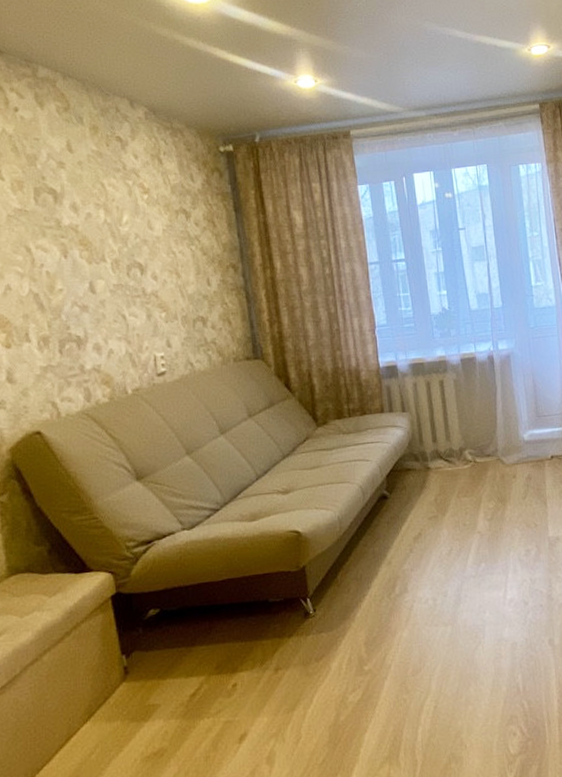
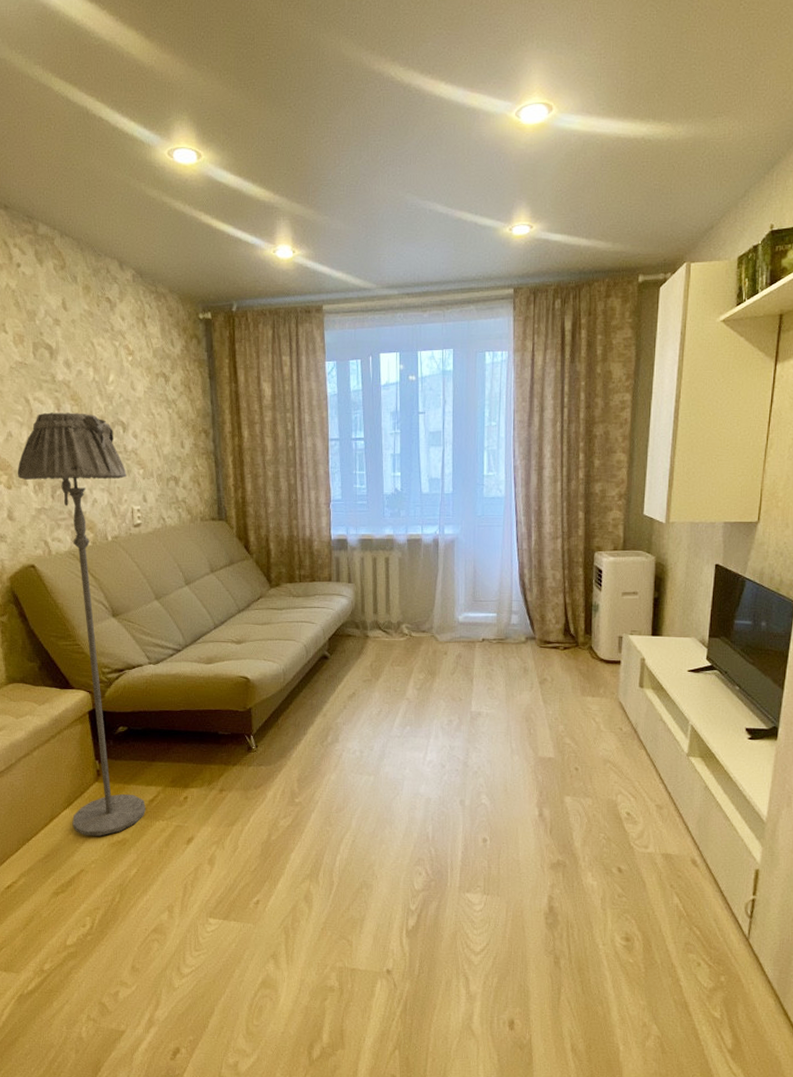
floor lamp: none [17,258,186,753] -> present [17,412,146,836]

